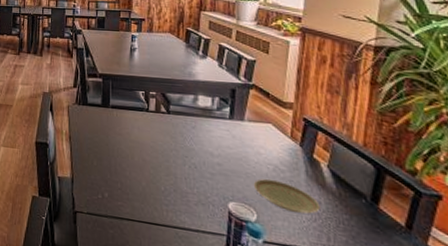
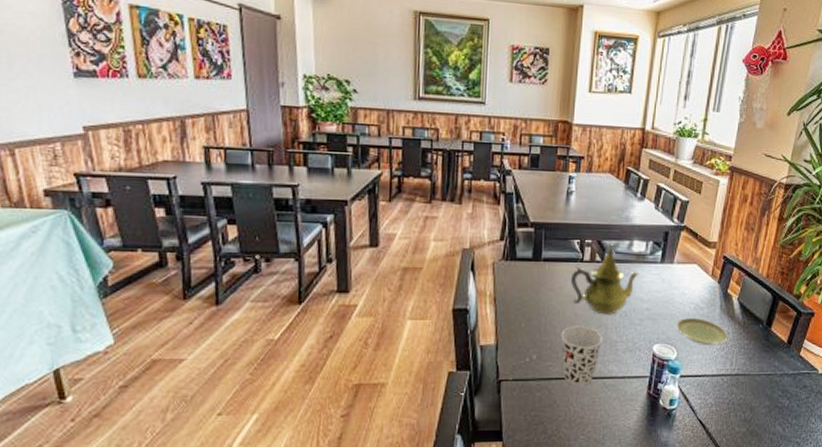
cup: none [130,170,172,232] -> present [561,326,602,386]
teapot: none [137,97,207,165] -> present [570,244,640,315]

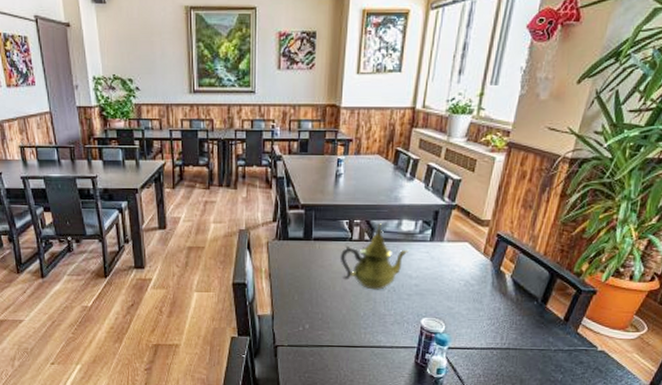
cup: present [561,326,602,386] -> none [331,299,371,354]
plate: present [676,317,728,344] -> none [445,293,500,320]

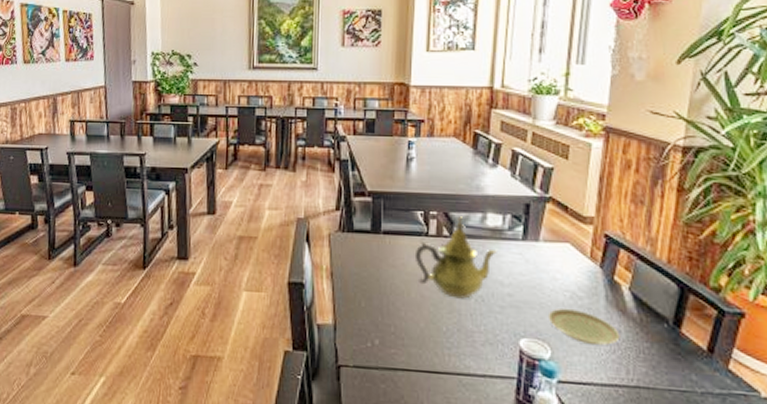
plate: none [445,293,500,320] -> present [547,308,620,345]

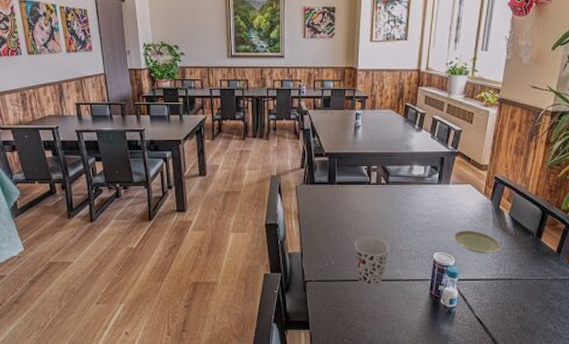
cup: none [406,309,455,382] -> present [354,237,389,287]
teapot: present [414,216,497,299] -> none [360,169,420,228]

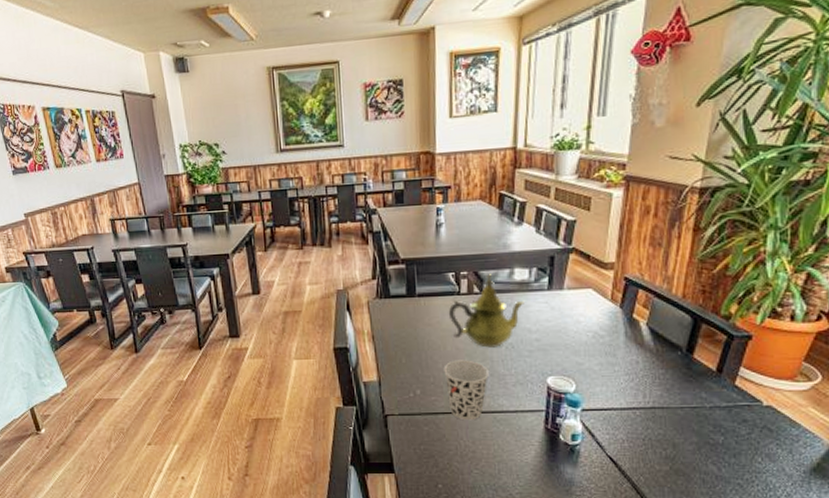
teapot: none [360,169,420,228] -> present [448,274,525,348]
plate: present [453,230,501,253] -> none [572,346,638,375]

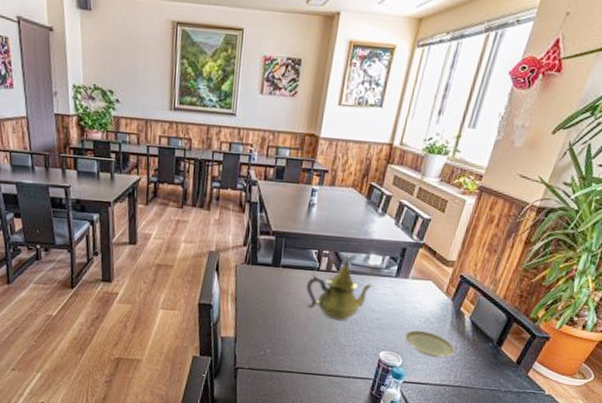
cup: present [443,360,489,421] -> none [293,327,332,381]
plate: none [572,346,638,375] -> present [404,330,456,357]

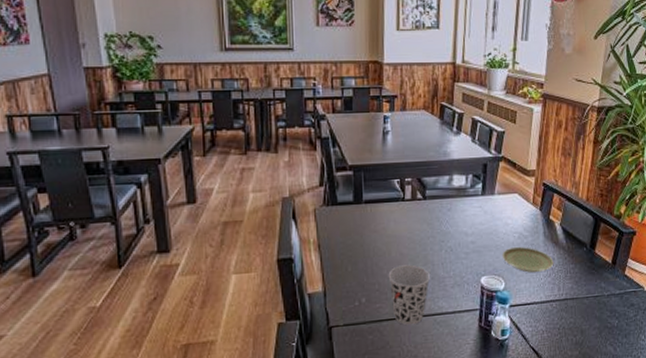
cup: none [293,327,332,381] -> present [388,264,430,326]
teapot: present [306,256,374,321] -> none [393,180,462,252]

